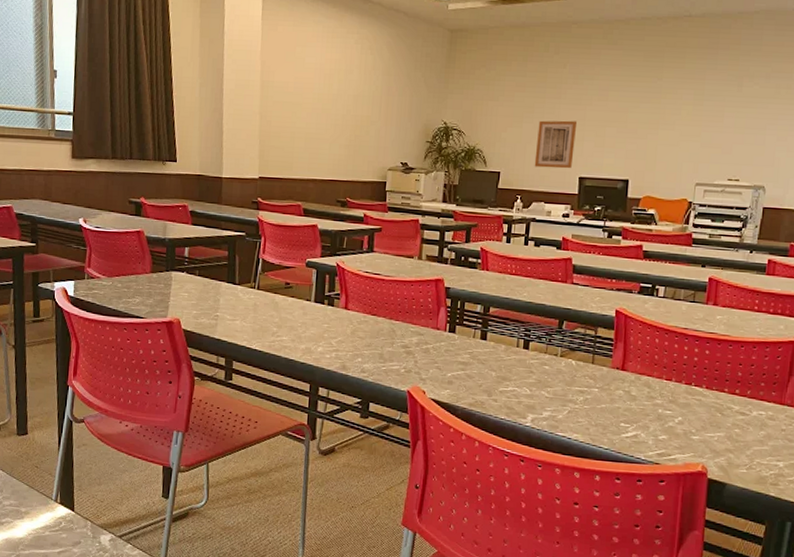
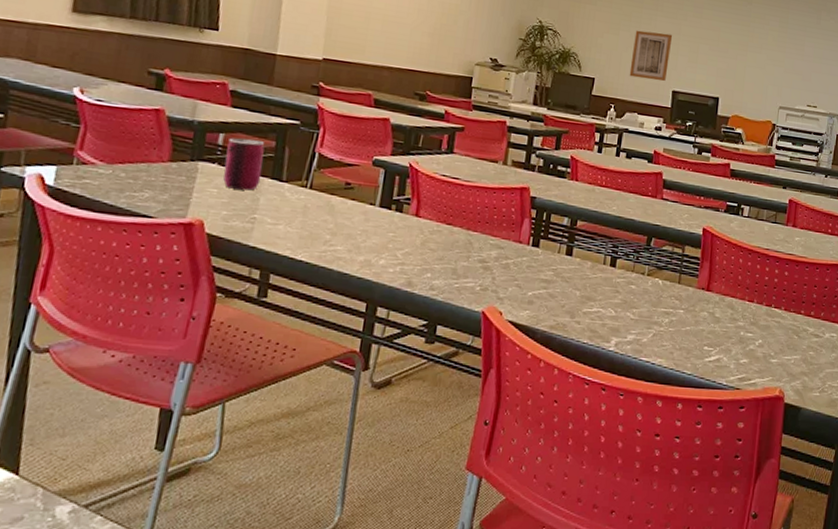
can: none [191,250,220,293] -> present [223,138,265,190]

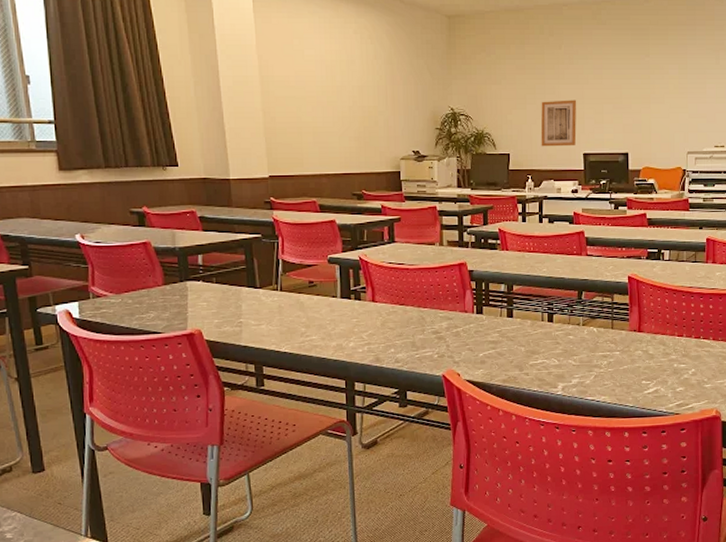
can: present [223,138,265,190] -> none [206,255,239,300]

